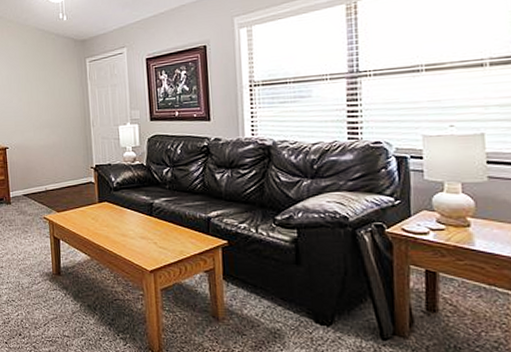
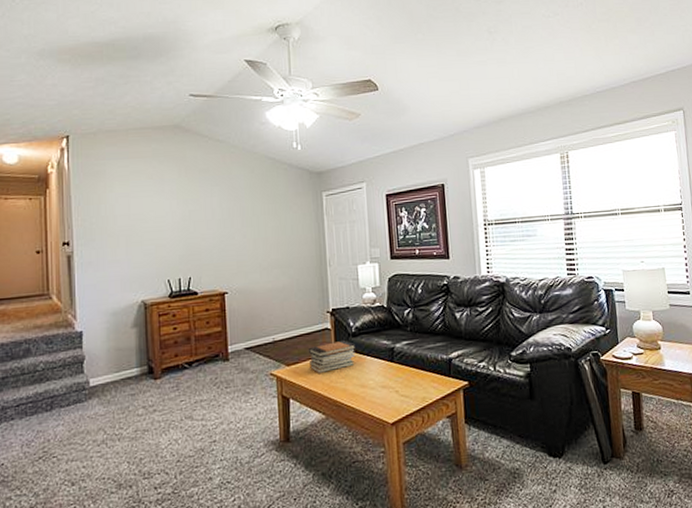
book stack: none [76,194,117,220] -> present [309,340,356,373]

